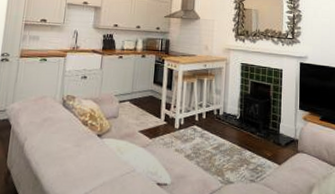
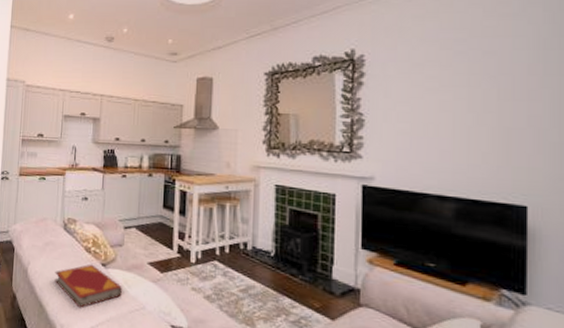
hardback book: none [51,135,116,177] -> present [54,264,123,308]

